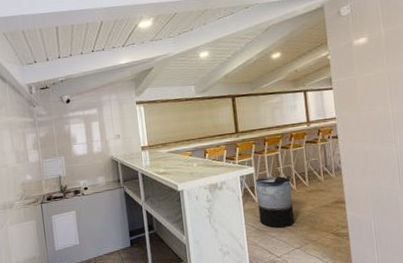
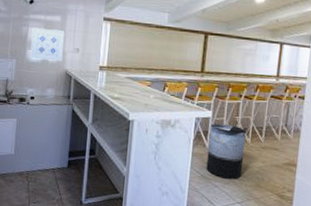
wall art: none [73,121,107,153] -> present [30,27,65,61]

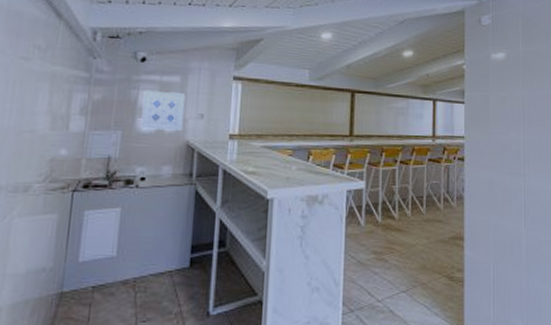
trash can: present [206,123,247,179] -> none [363,195,406,262]

